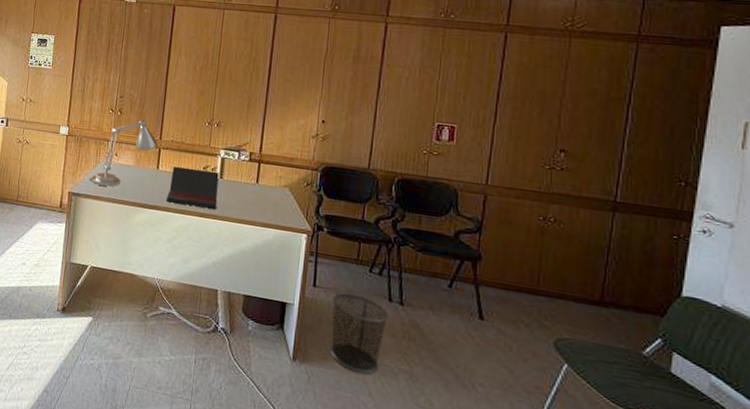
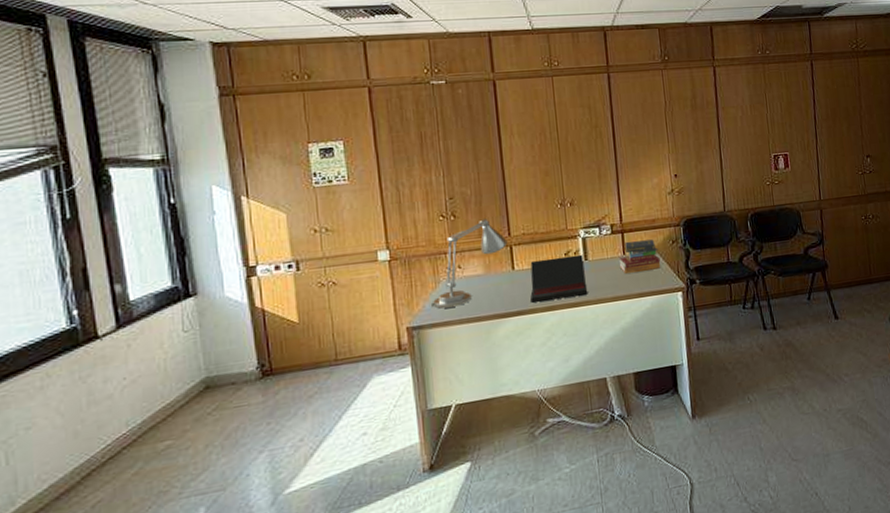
books: none [250,171,292,206] -> present [619,239,661,274]
trash can: present [330,292,388,374] -> none [716,333,767,407]

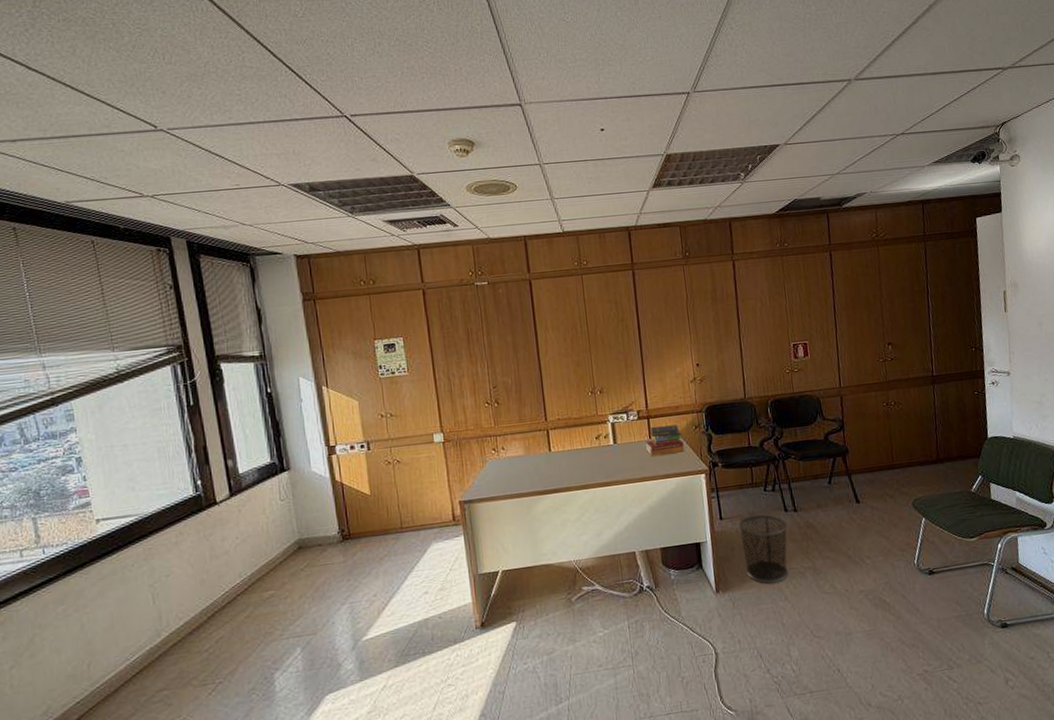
desk lamp: present [431,219,508,309] -> none [480,405,545,485]
laptop: present [530,254,588,303] -> none [565,438,618,482]
trash can: none [716,333,767,407] -> present [738,514,788,584]

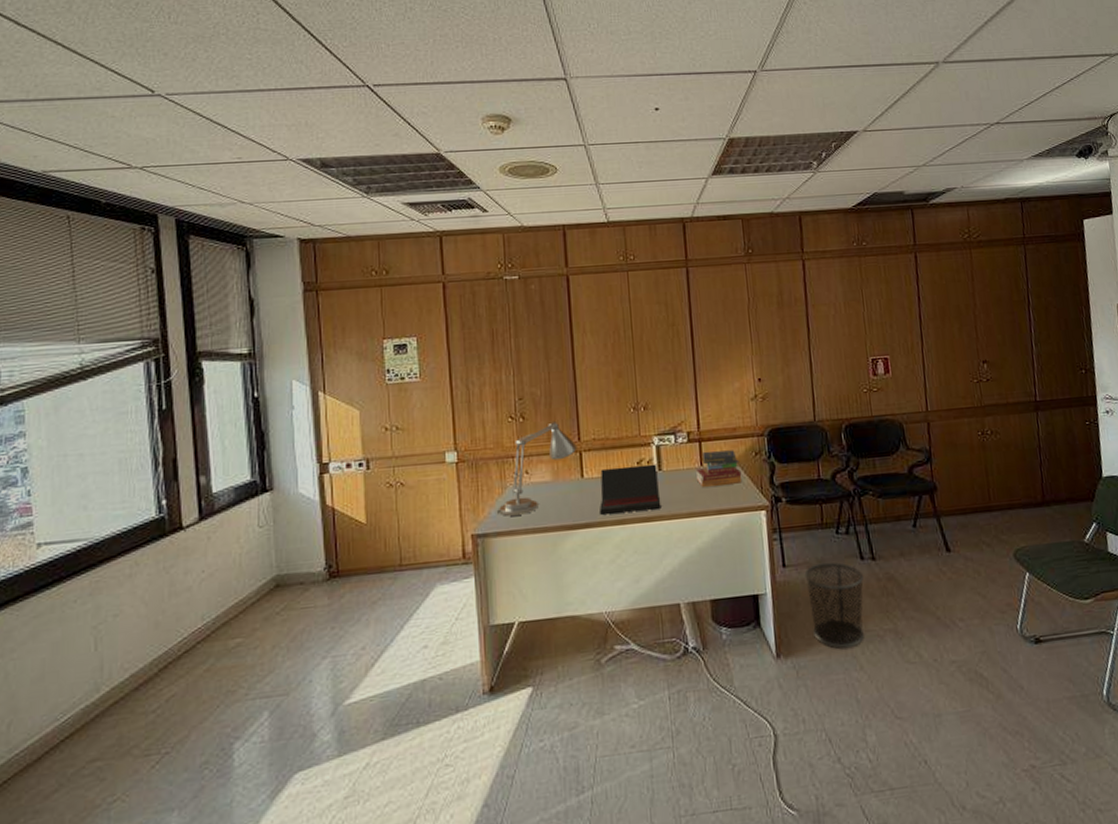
desk lamp: none [480,405,545,485] -> present [497,422,577,516]
laptop: none [565,438,618,482] -> present [600,463,662,515]

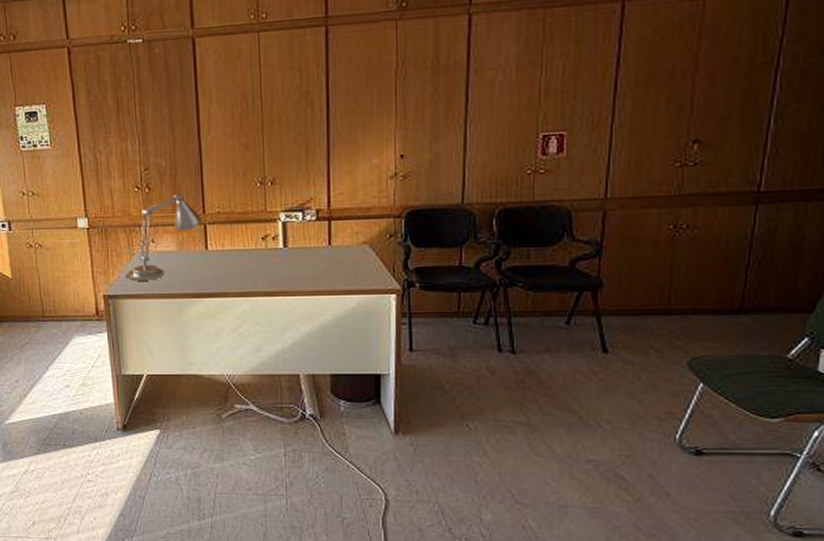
laptop: present [600,463,662,515] -> none [223,240,285,286]
books: present [695,450,743,487] -> none [322,230,373,266]
trash can: present [804,562,864,649] -> none [433,351,498,433]

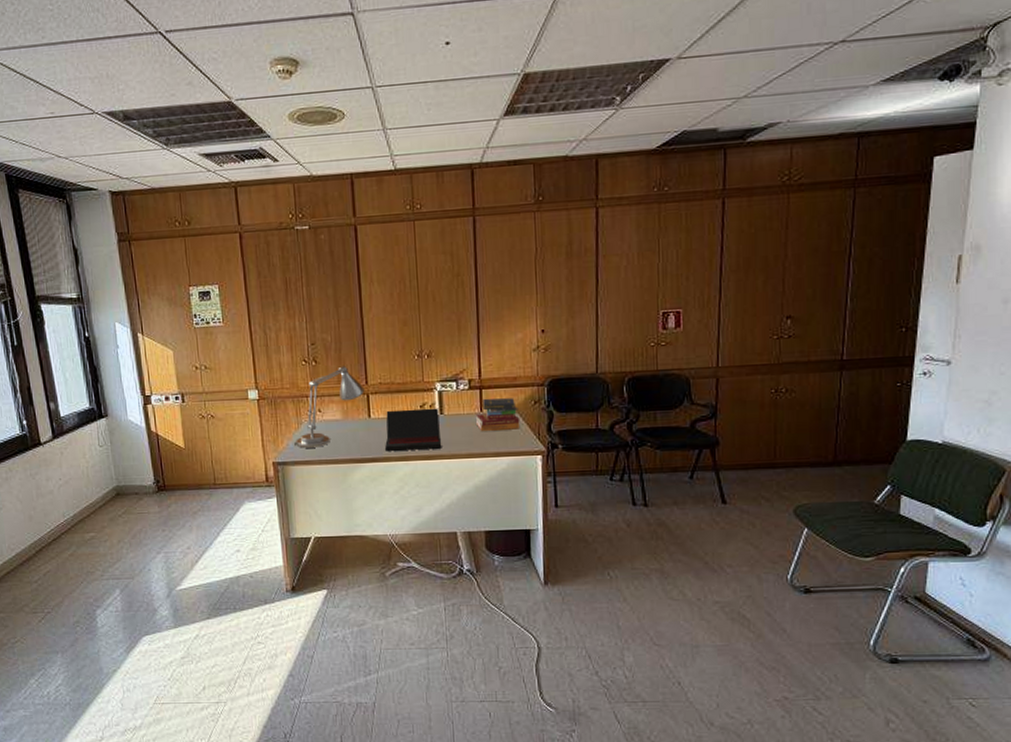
laptop: none [223,240,285,286] -> present [385,408,442,451]
books: none [322,230,373,266] -> present [475,398,520,431]

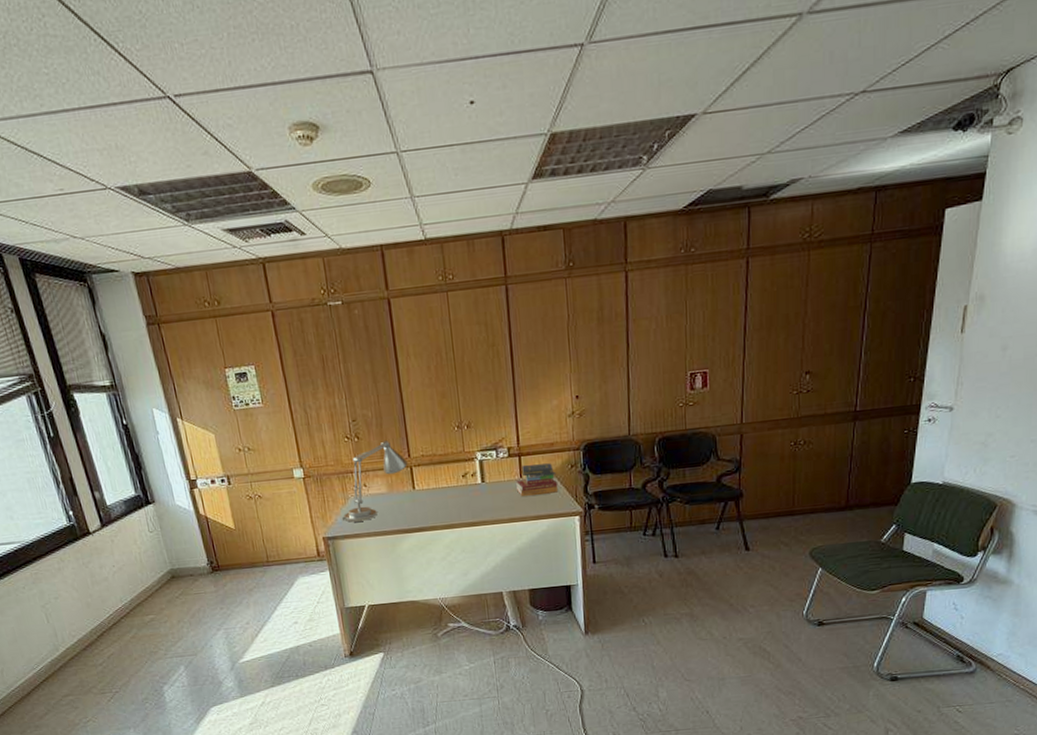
laptop: present [385,408,442,451] -> none [430,476,485,521]

